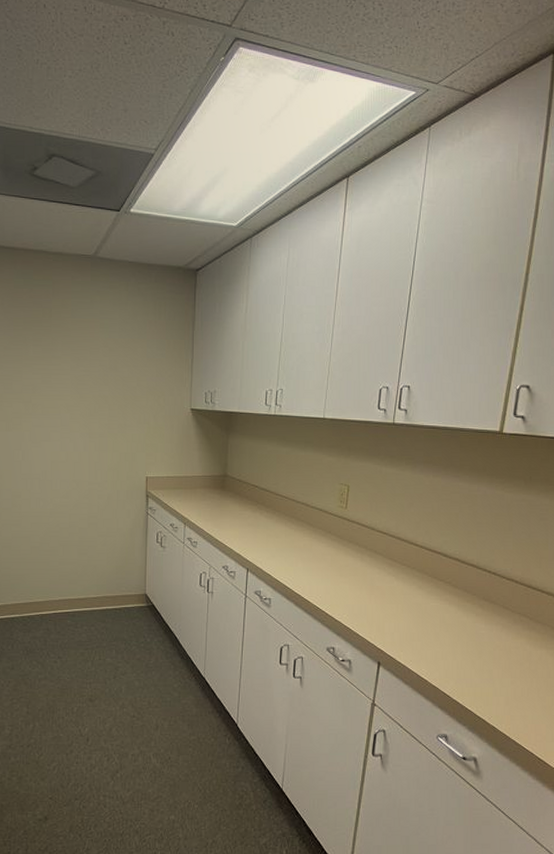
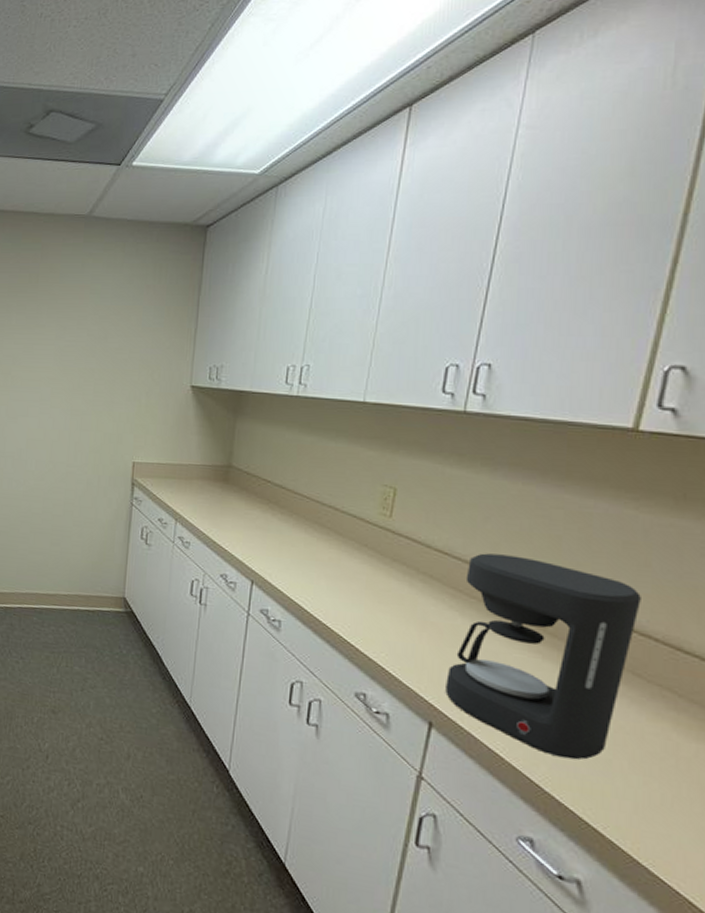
coffee maker: none [388,530,507,674] -> present [445,553,641,760]

